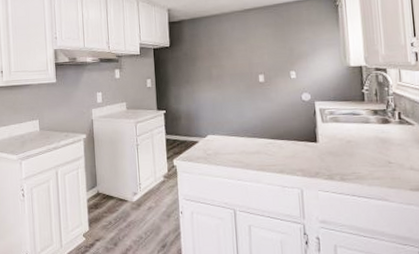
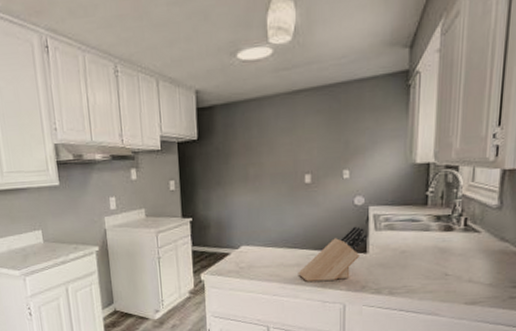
knife block: none [258,118,316,168] -> present [298,226,367,281]

